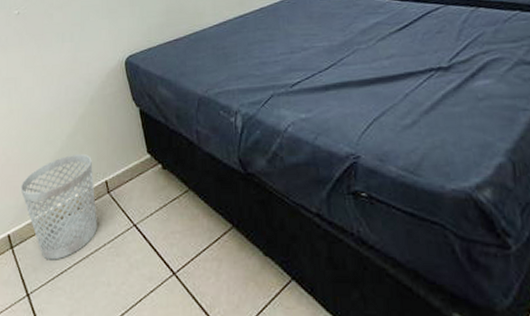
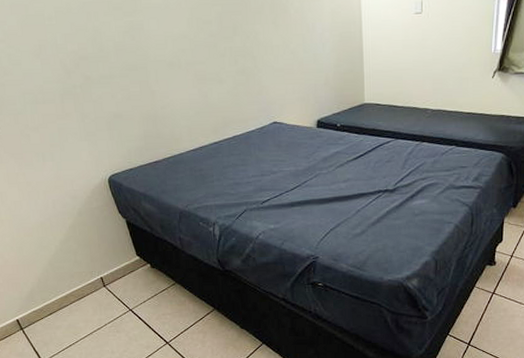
wastebasket: present [20,154,97,260] -> none [21,257,98,337]

